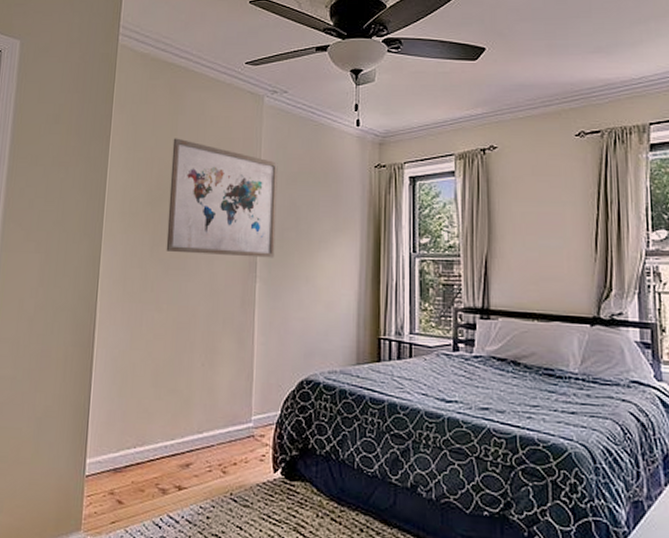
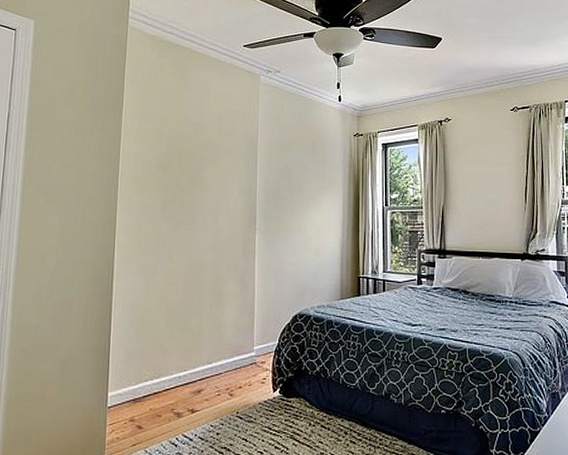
wall art: present [166,138,278,258] -> none [176,110,273,213]

